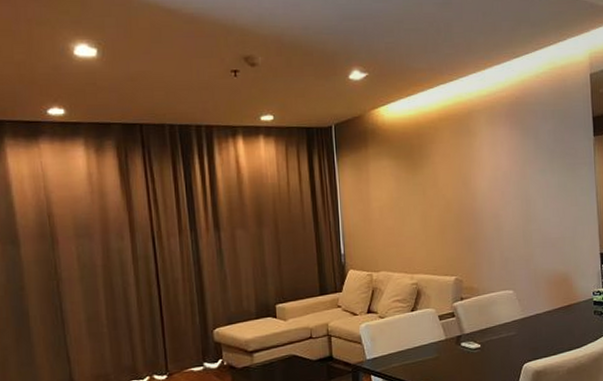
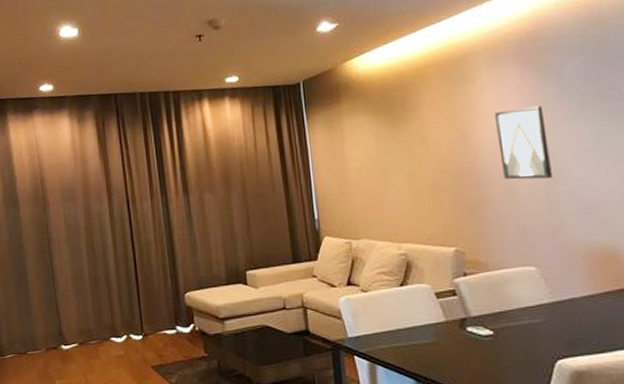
wall art: none [490,159,528,219] -> present [495,105,552,180]

